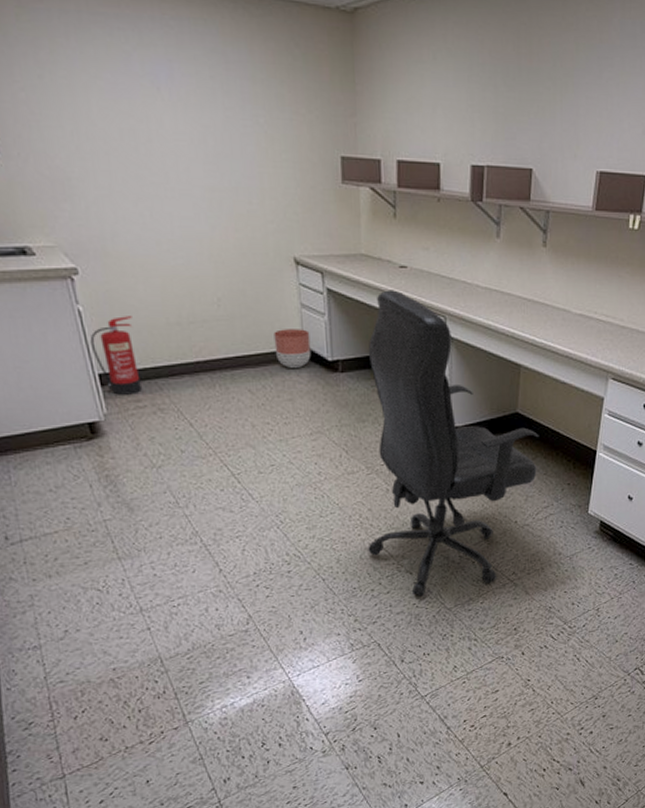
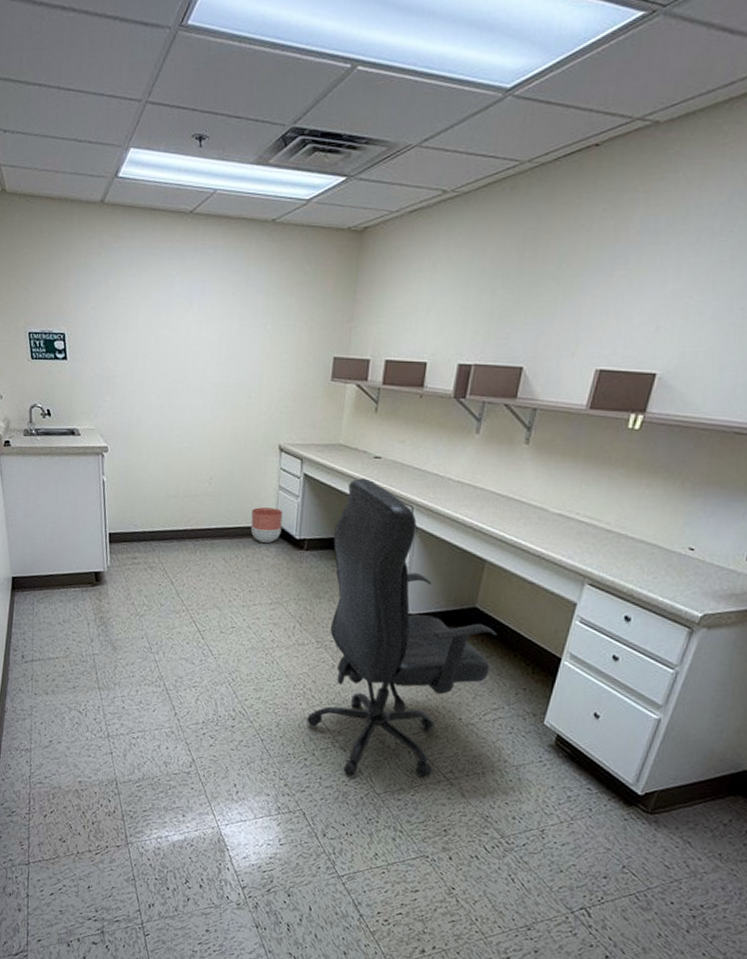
fire extinguisher: present [90,316,142,395] -> none [107,487,141,552]

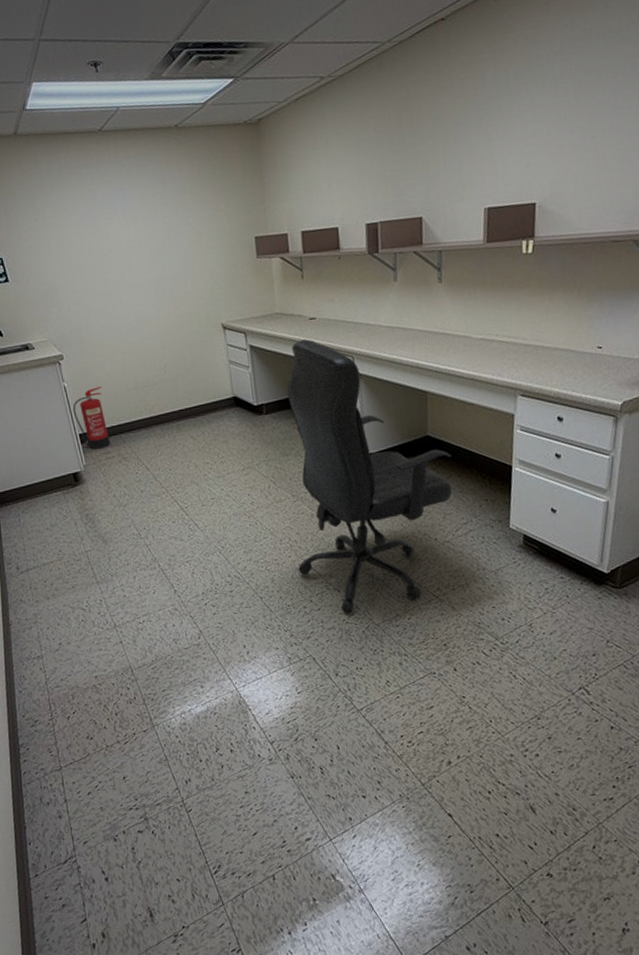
fire extinguisher: none [107,487,141,552] -> present [72,386,110,450]
planter: present [250,507,283,543] -> none [209,381,240,415]

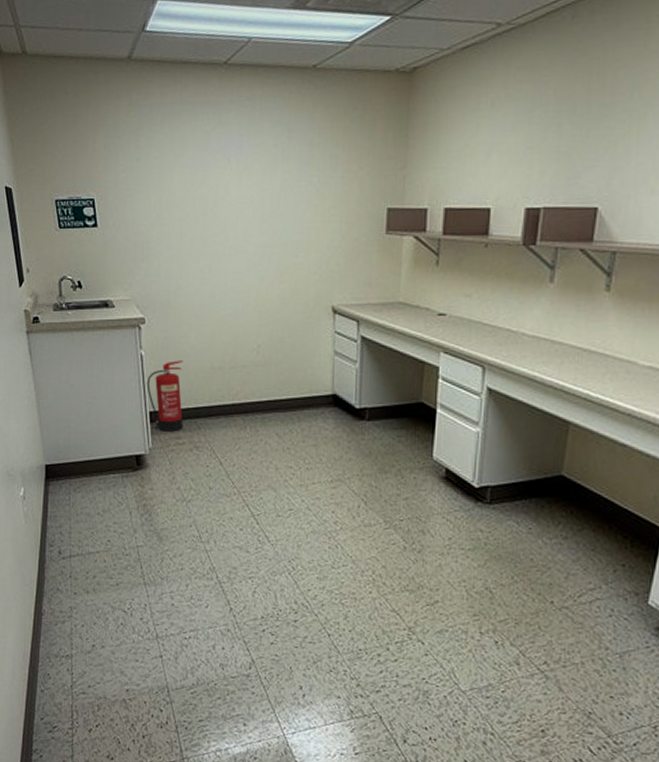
office chair: present [287,339,453,613] -> none [378,338,588,671]

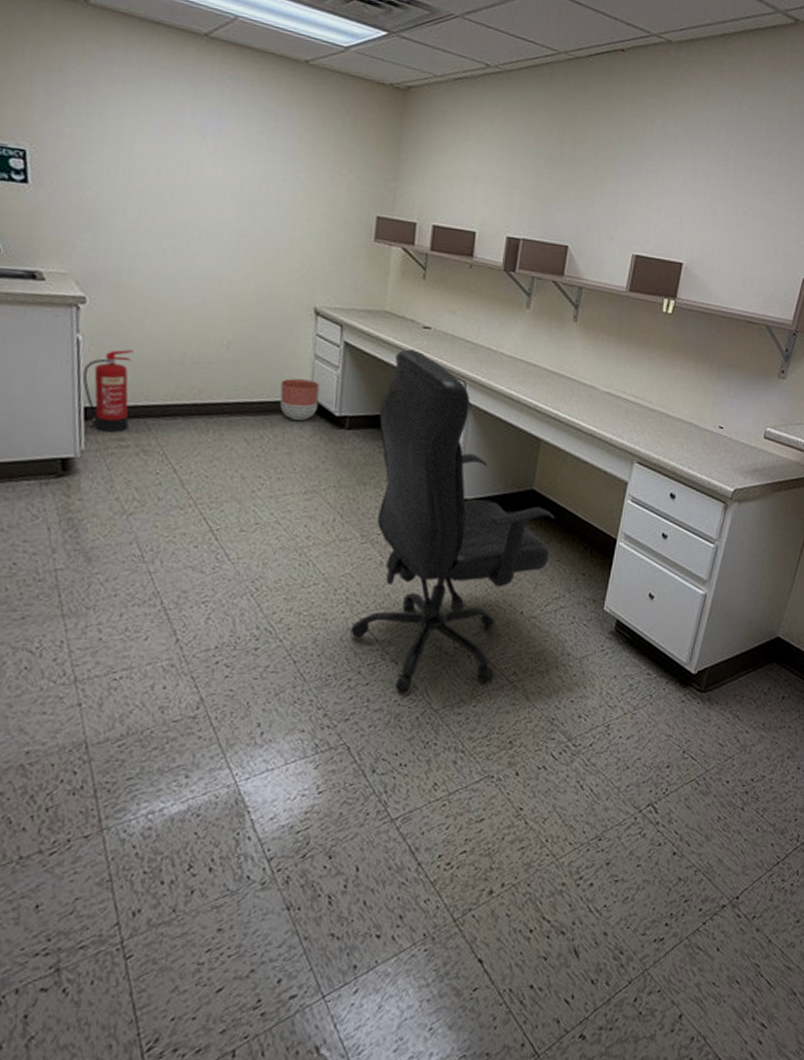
planter: none [305,376,340,414] -> present [279,378,320,420]
office chair: none [378,338,588,671] -> present [350,349,555,692]

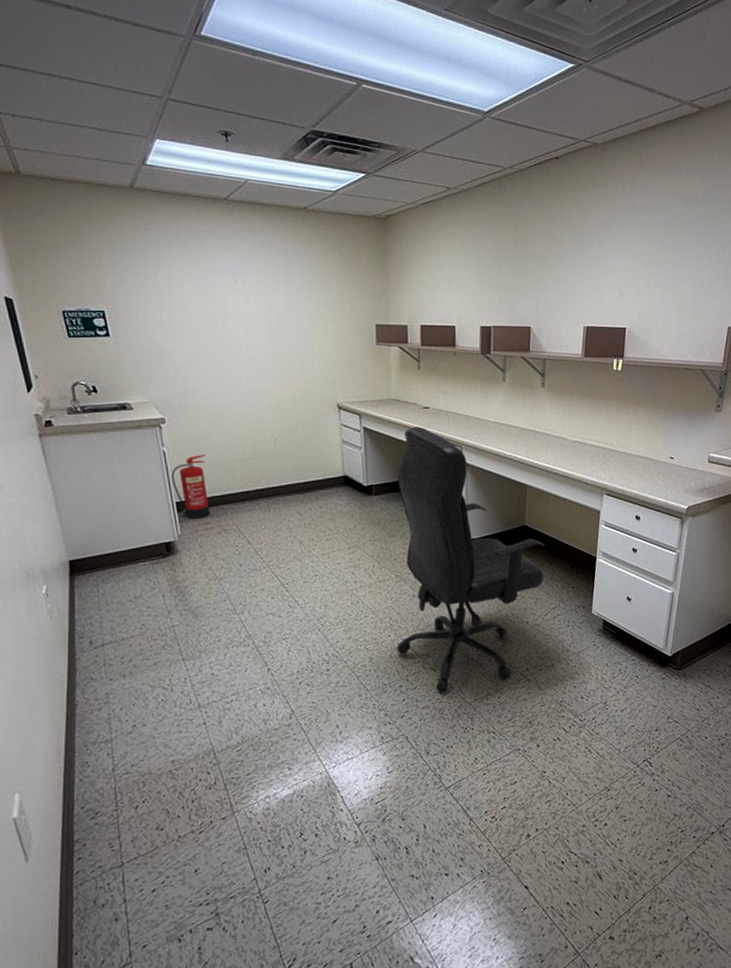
planter: present [279,378,320,420] -> none [319,460,350,493]

